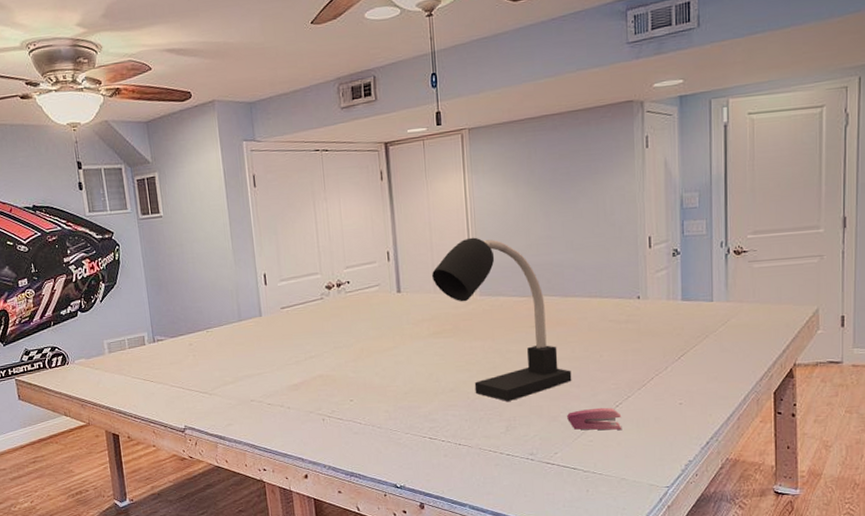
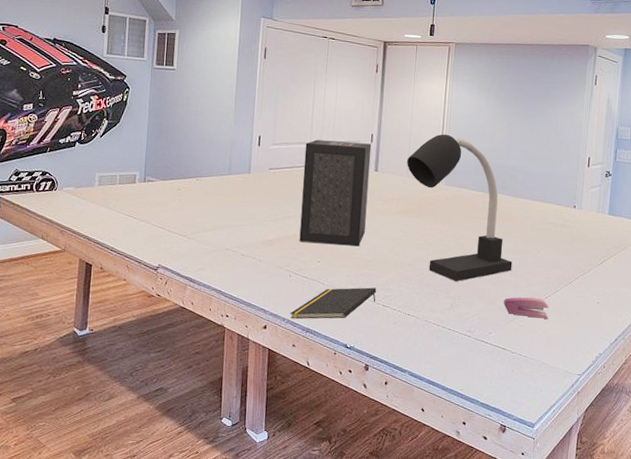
speaker: none [315,262,397,382] -> present [299,139,372,247]
notepad: none [330,420,421,465] -> present [290,287,377,319]

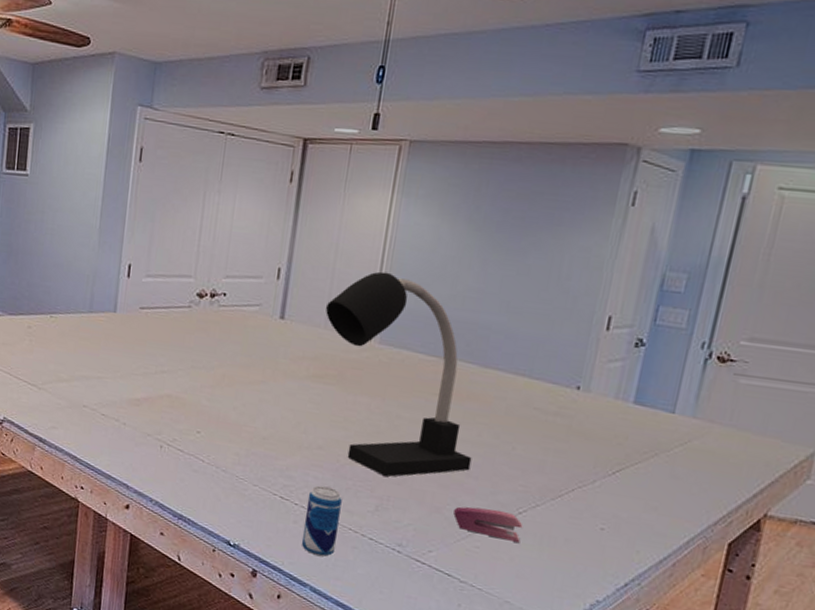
notepad: present [290,287,377,319] -> none [158,467,274,508]
speaker: present [299,139,372,247] -> none [174,272,278,418]
beverage can: none [400,293,427,348] -> present [302,485,342,557]

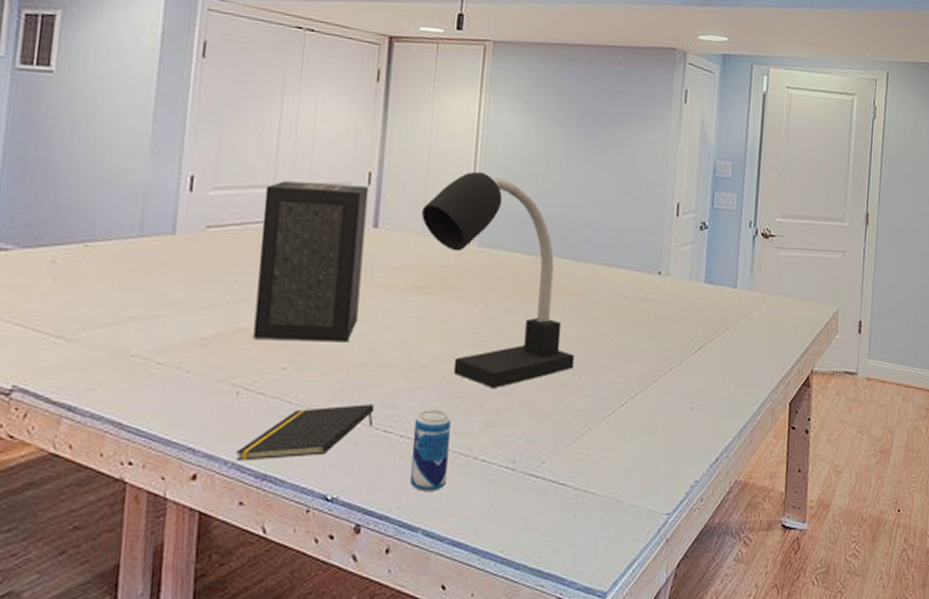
notepad: none [158,467,274,508] -> present [235,404,375,461]
speaker: none [174,272,278,418] -> present [253,181,369,342]
stapler: present [453,506,523,542] -> none [562,405,626,436]

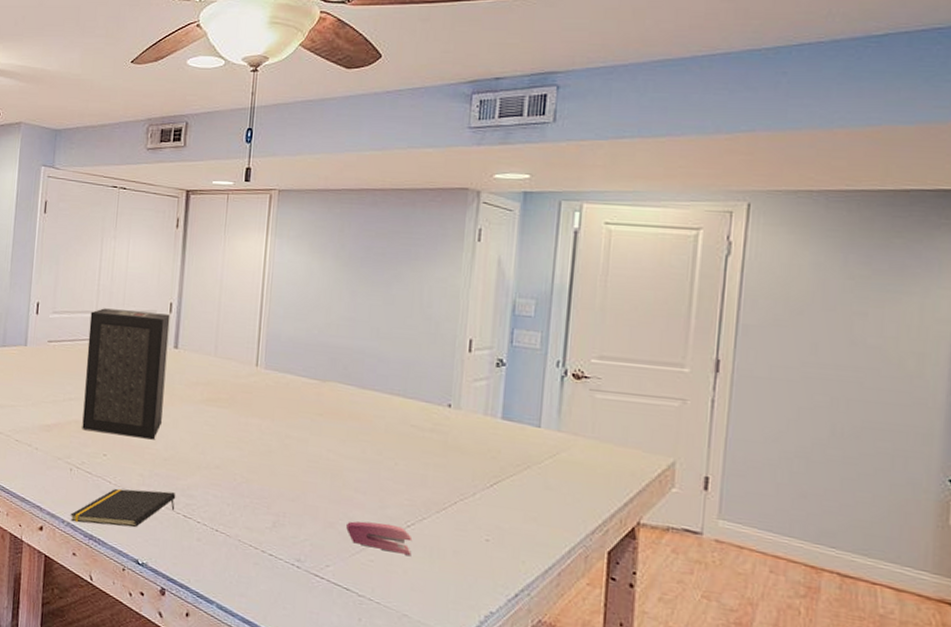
beverage can: present [410,410,451,493] -> none [206,503,241,574]
desk lamp: present [421,171,575,389] -> none [214,304,359,494]
stapler: none [562,405,626,436] -> present [346,521,413,555]

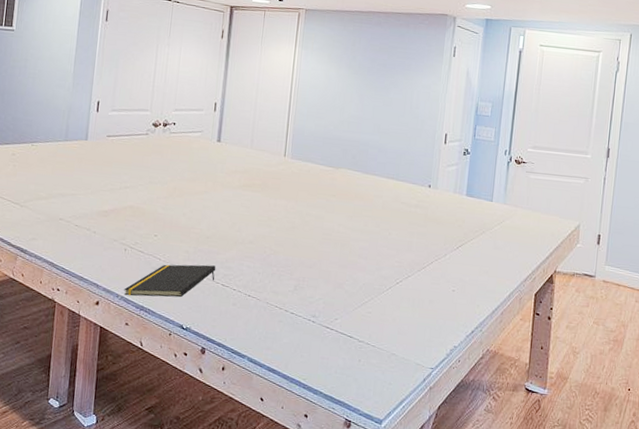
speaker: present [82,308,171,440] -> none [136,107,215,221]
stapler: present [346,521,413,555] -> none [351,281,400,306]

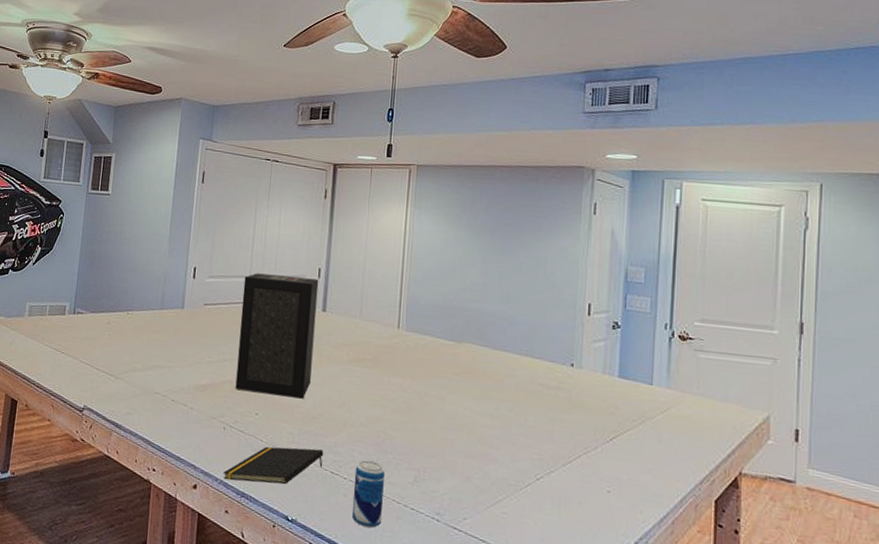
speaker: none [136,107,215,221] -> present [235,273,319,399]
beverage can: none [239,273,269,332] -> present [352,460,385,528]

